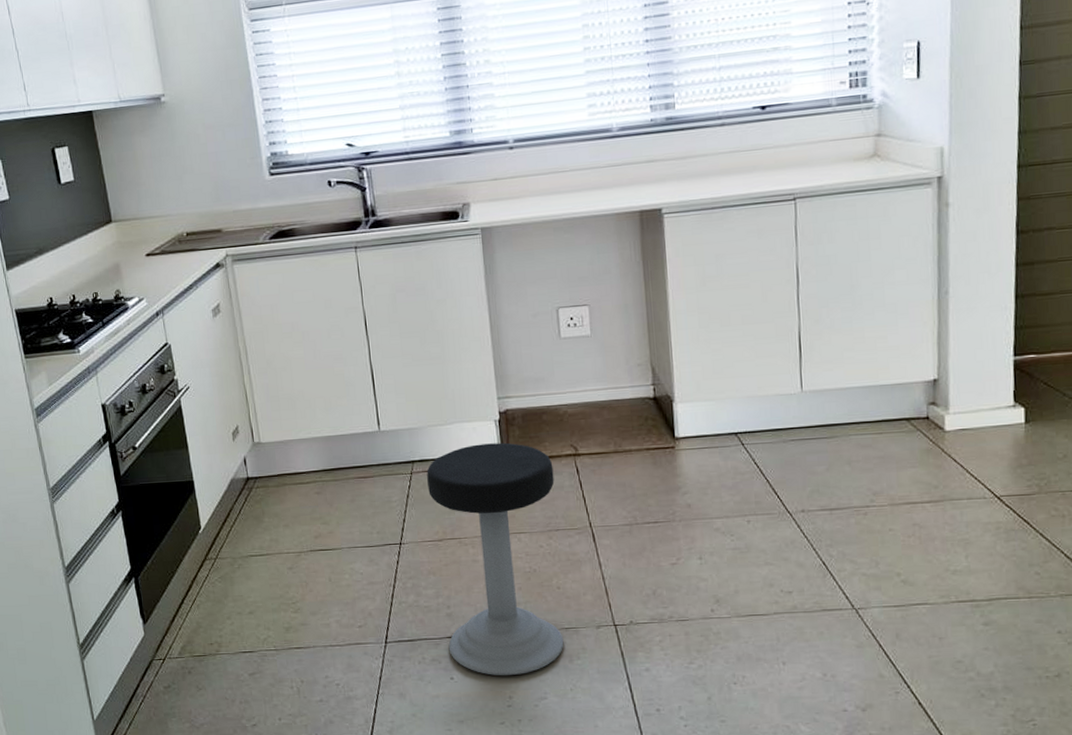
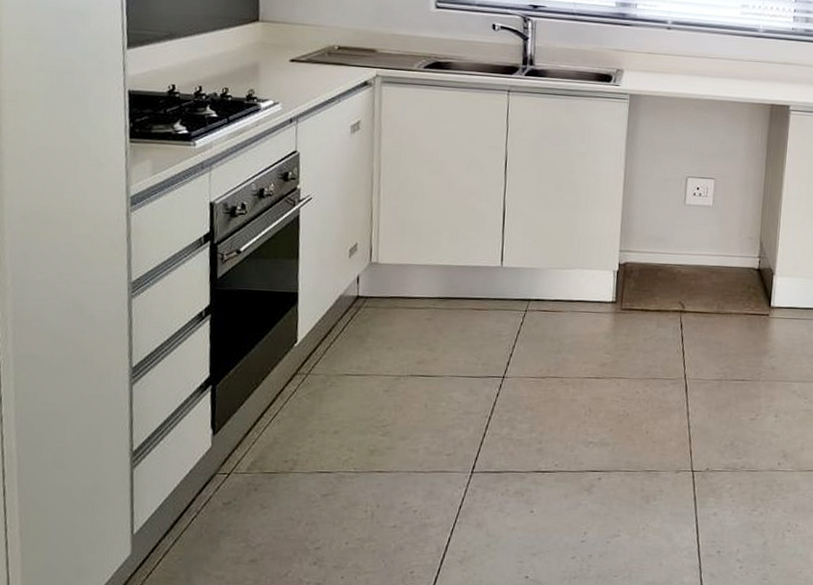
stool: present [427,442,564,676] -> none [533,291,660,513]

